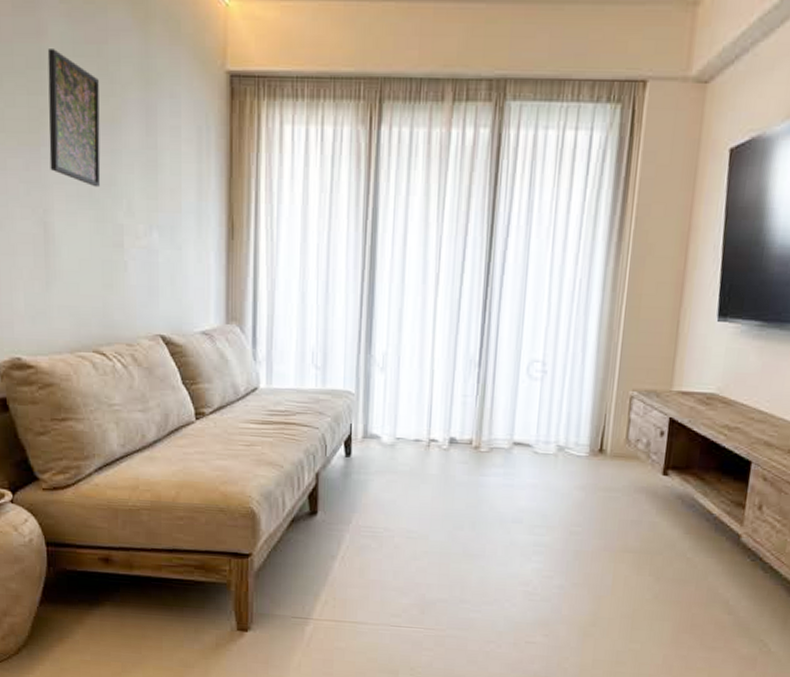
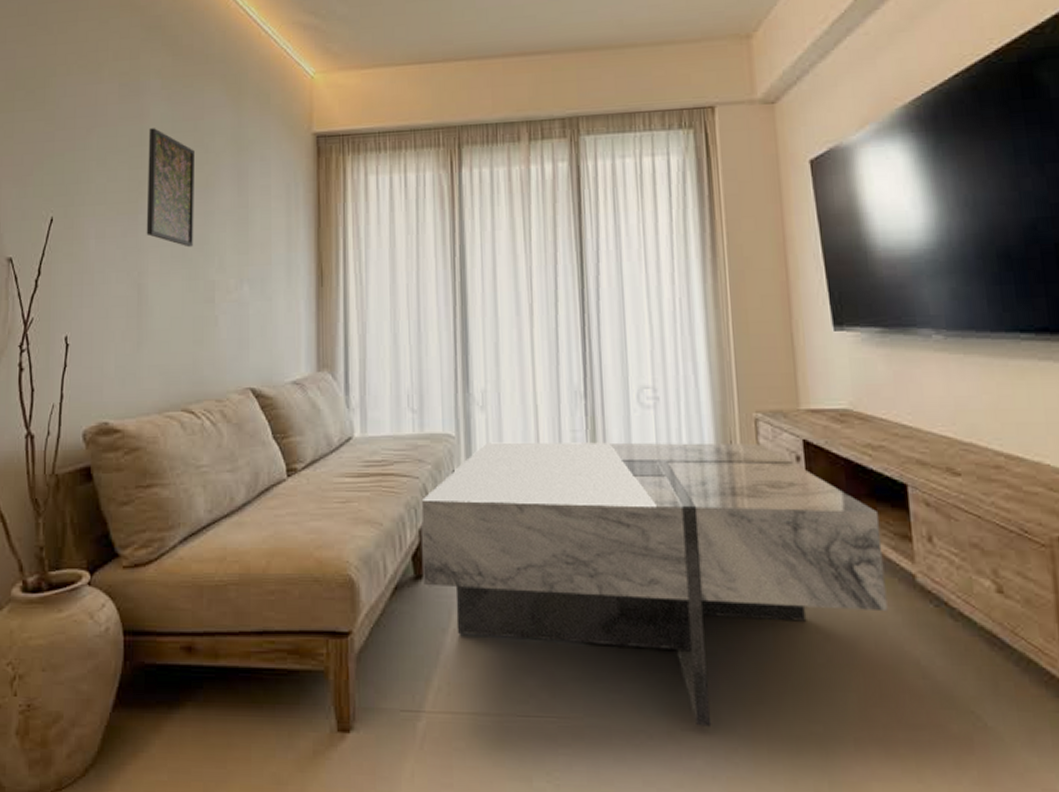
coffee table: none [317,401,722,641] -> present [421,442,888,727]

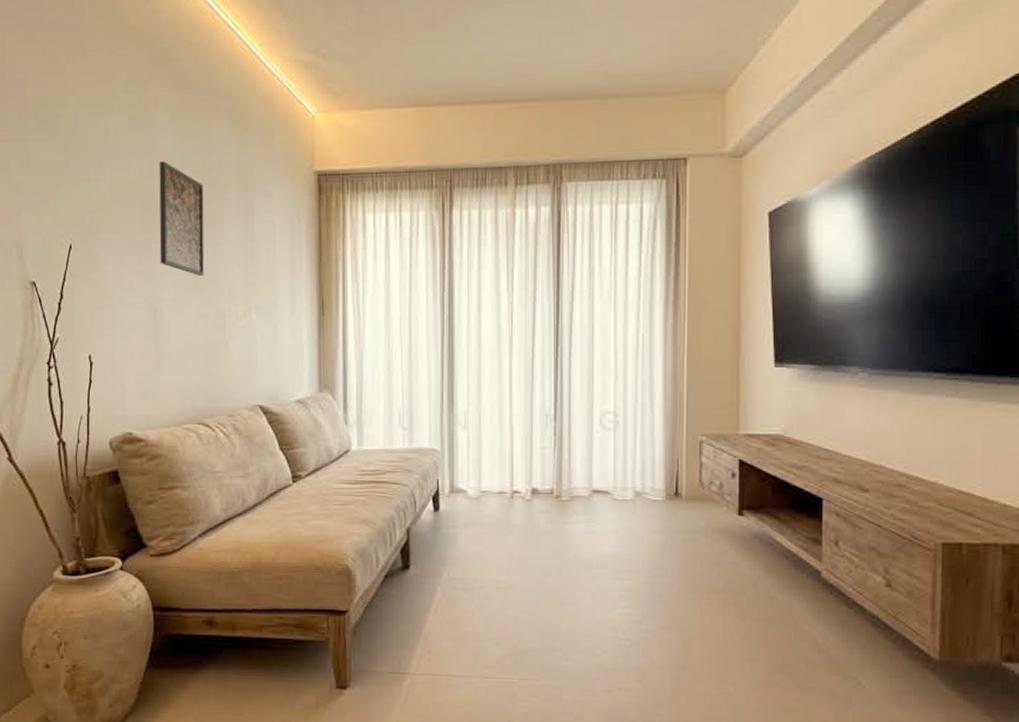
coffee table: present [421,442,888,727] -> none [409,456,797,687]

